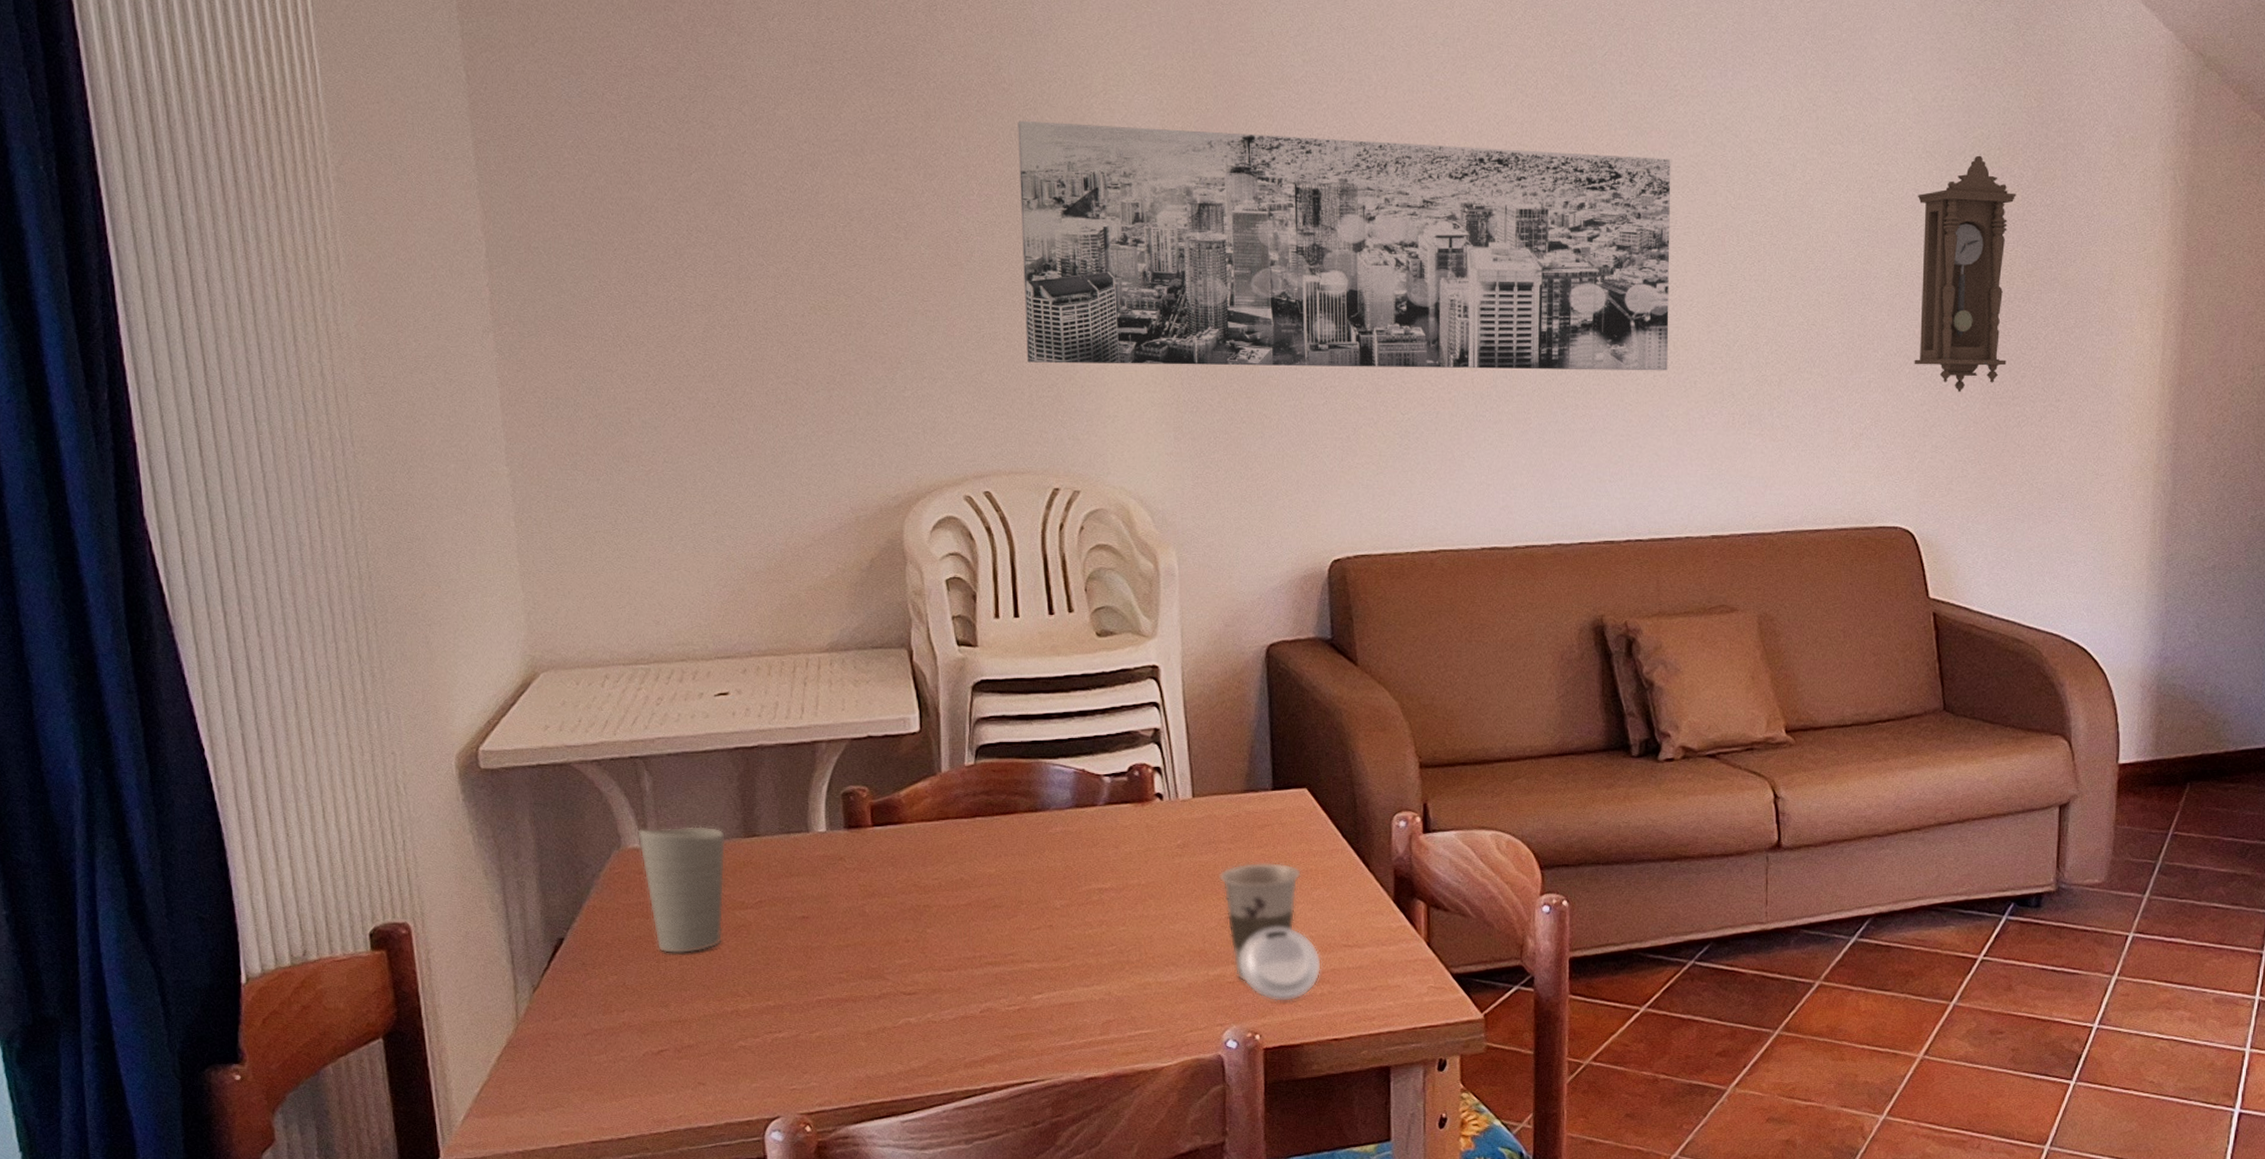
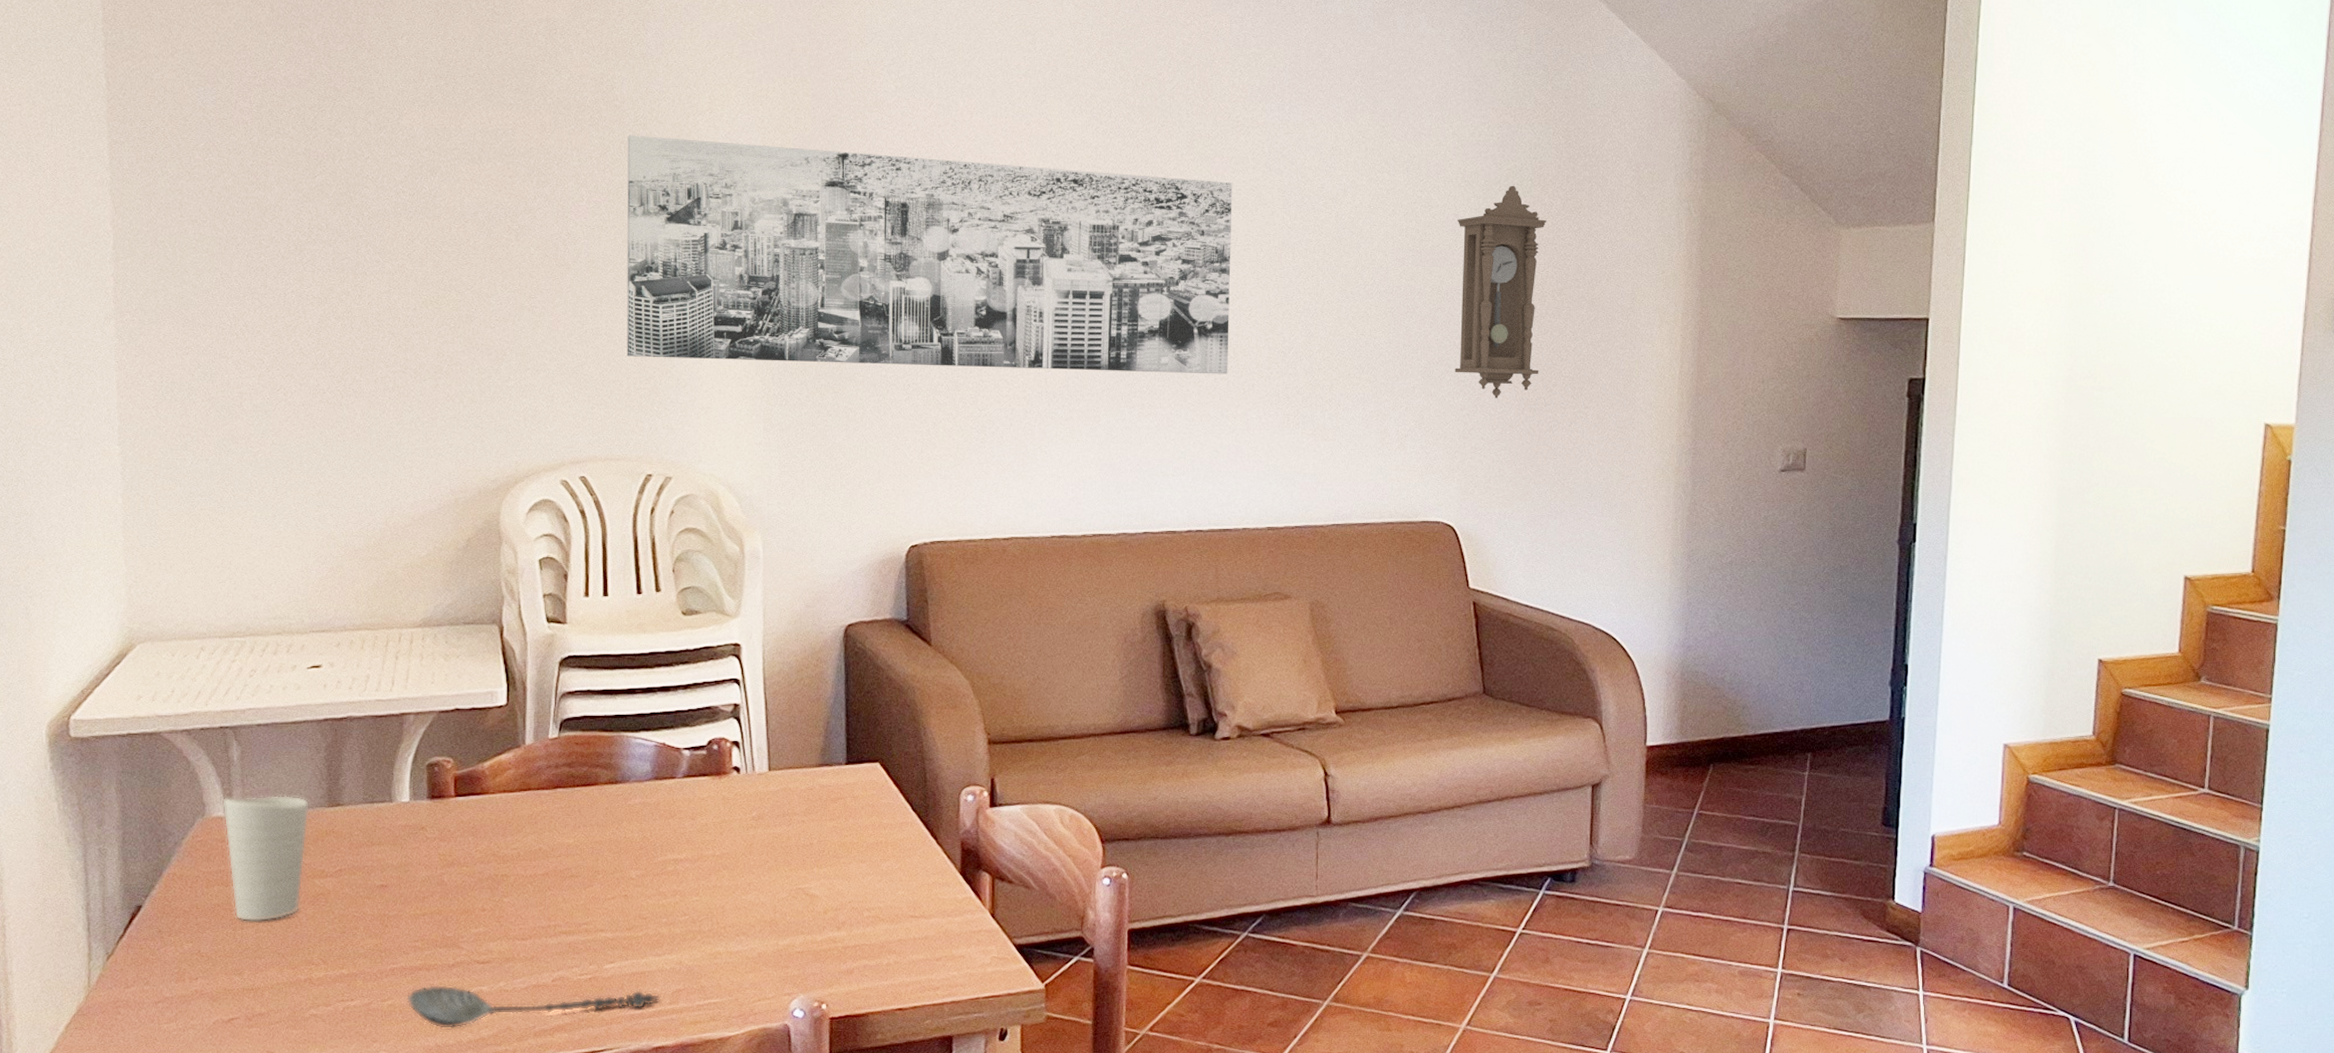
spoon: none [834,1017,1091,1061] -> present [407,985,661,1030]
cup: present [1219,862,1322,1002] -> none [791,834,889,972]

